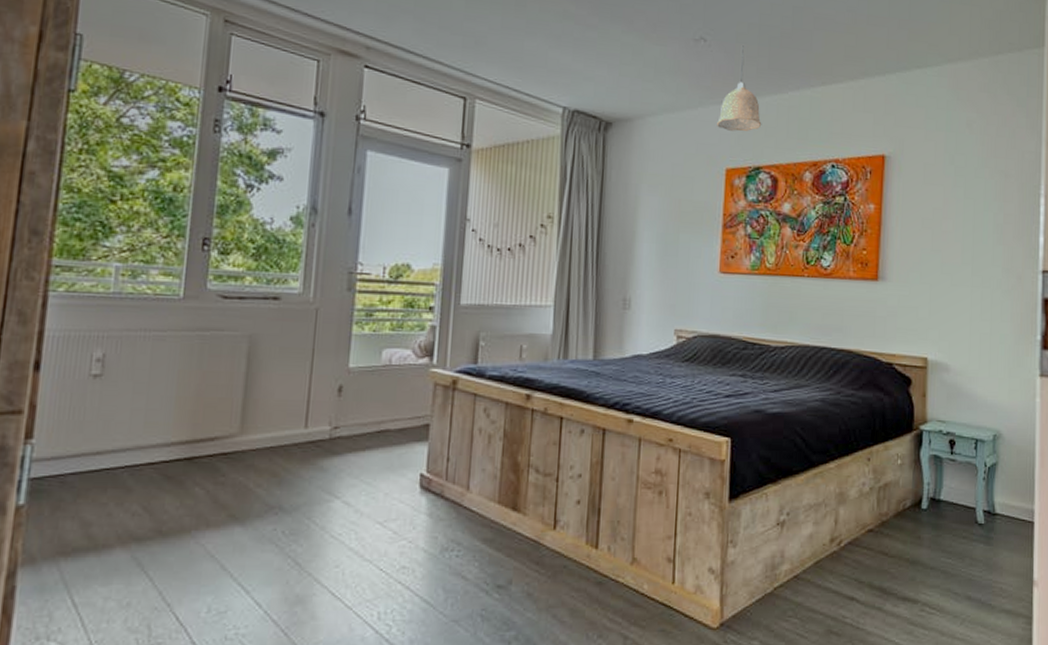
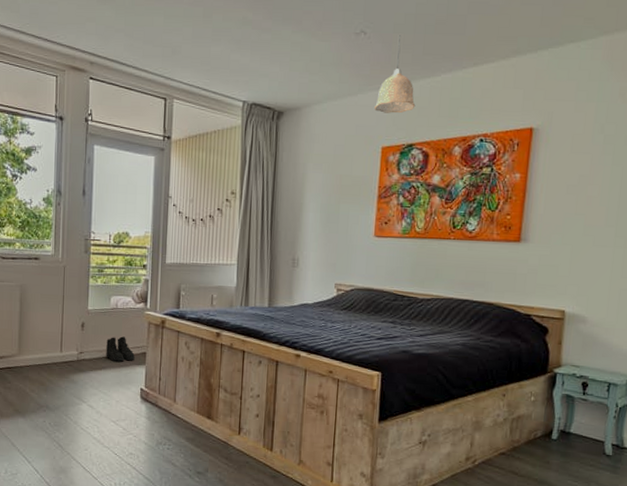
boots: none [372,403,414,438] -> present [106,336,135,362]

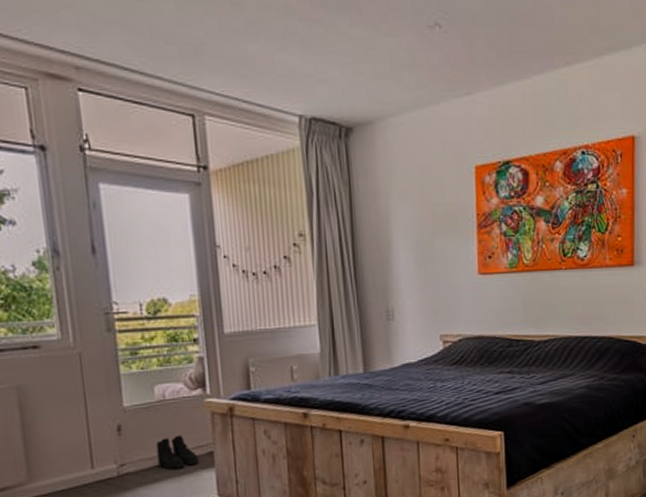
pendant lamp: present [374,35,416,113] -> none [462,28,508,125]

